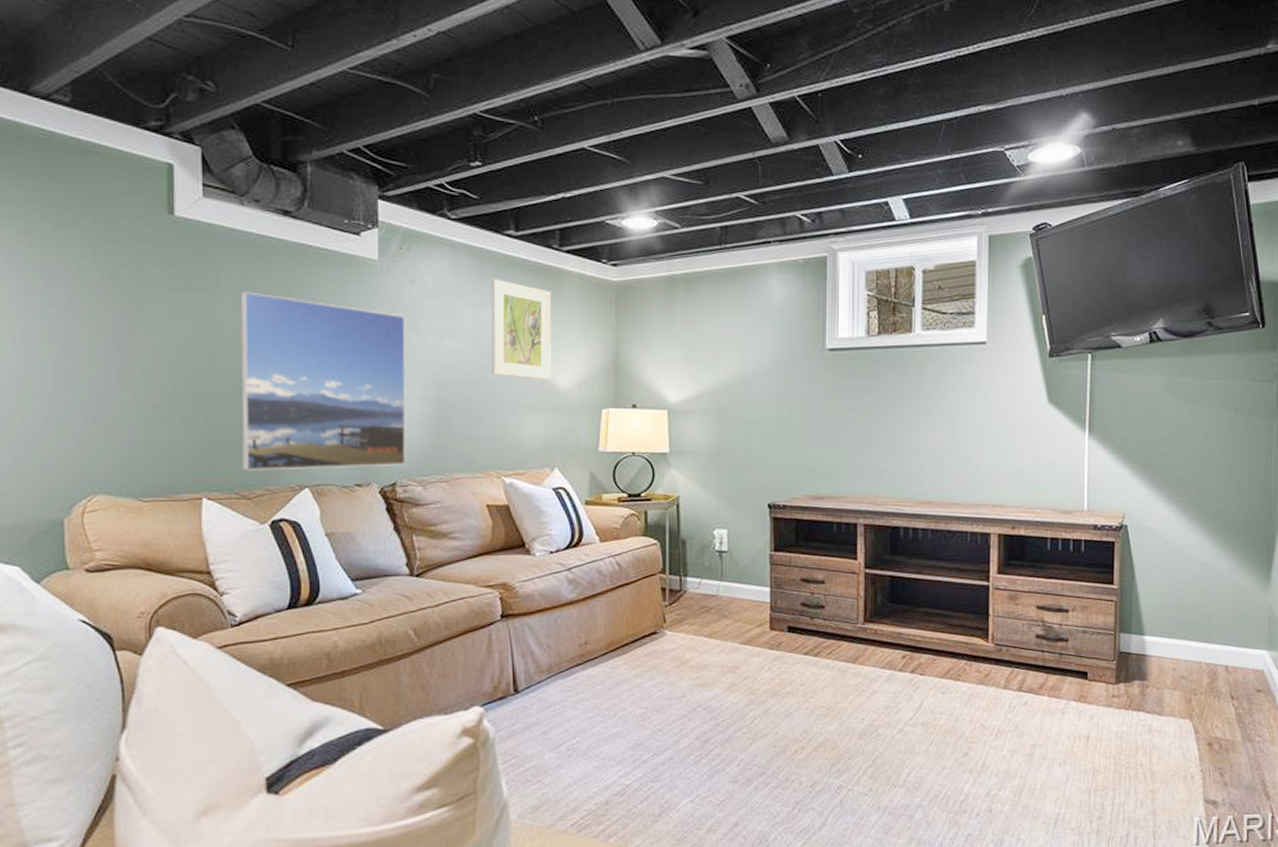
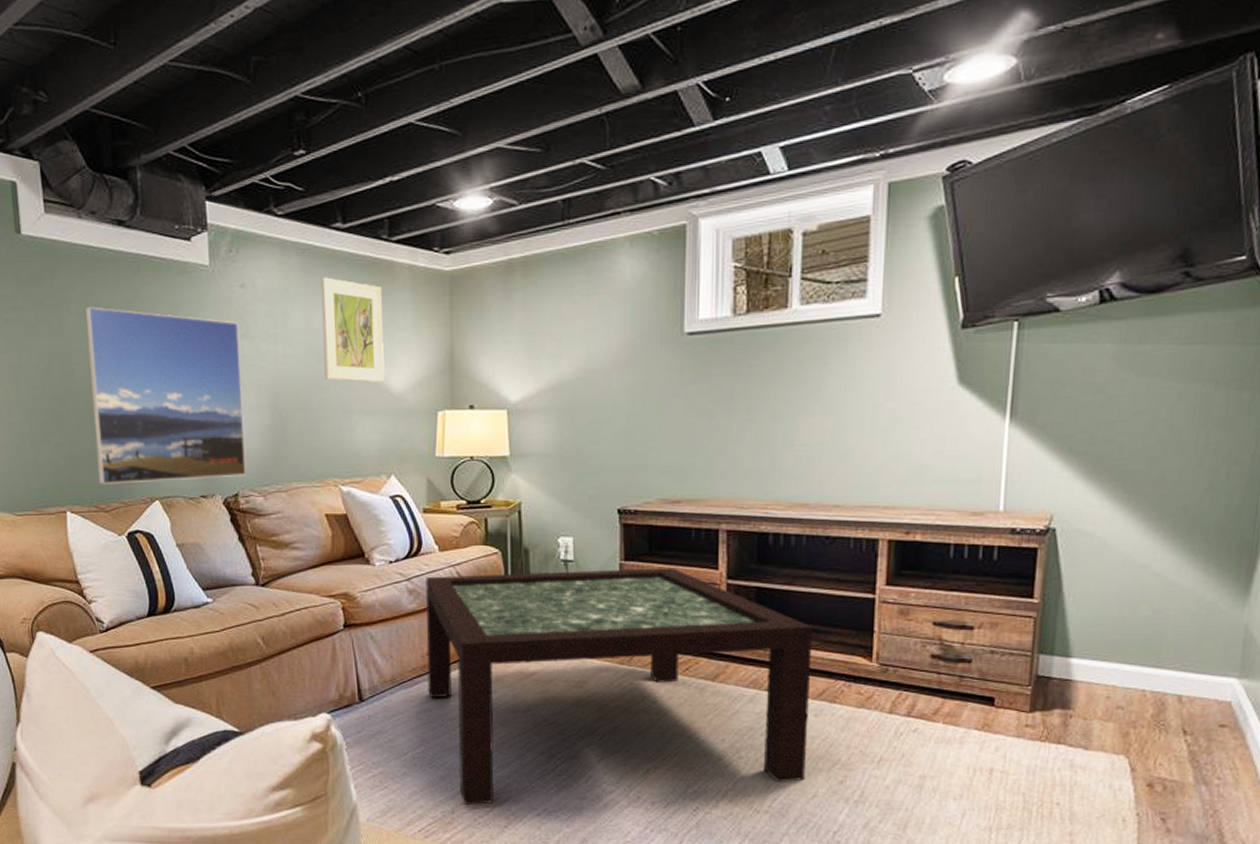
coffee table: none [585,558,939,795] -> present [425,568,813,805]

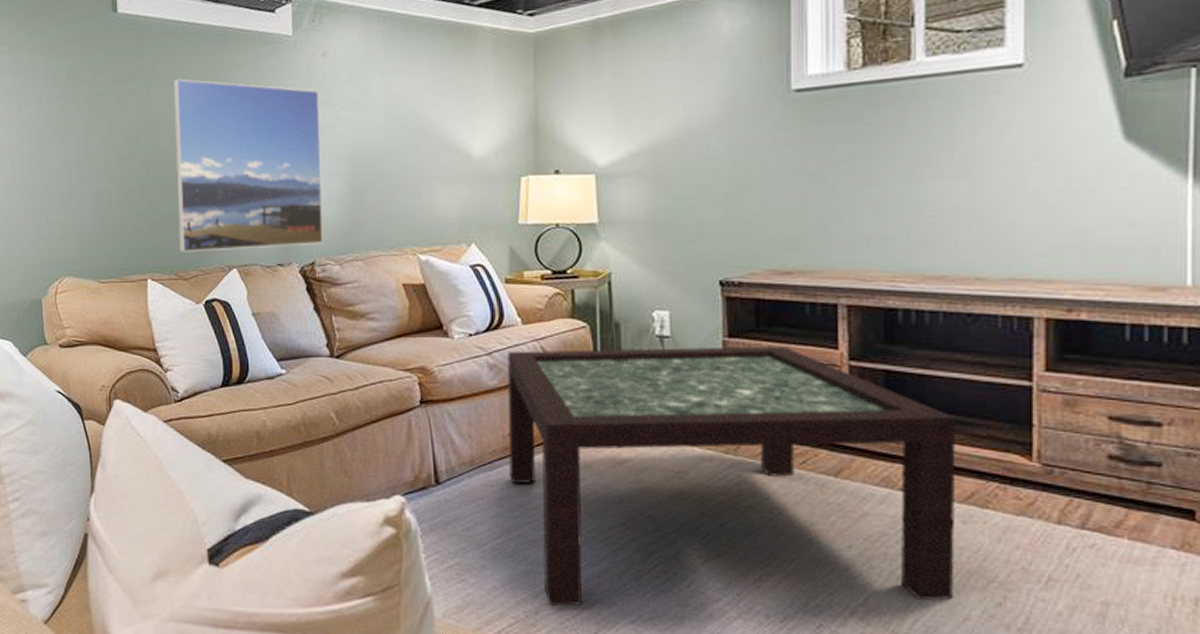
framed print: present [321,277,385,382] -> none [402,43,466,148]

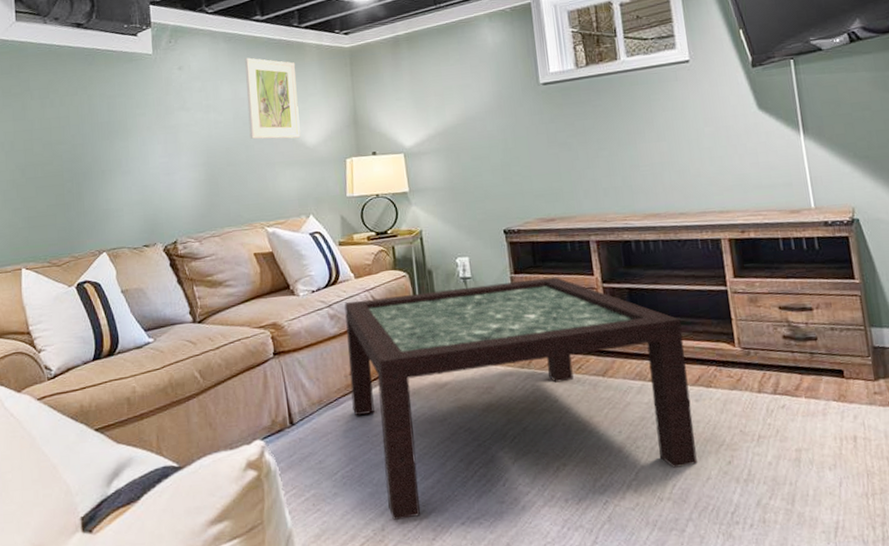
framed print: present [172,79,323,253] -> none [46,92,184,242]
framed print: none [402,43,466,148] -> present [245,57,301,140]

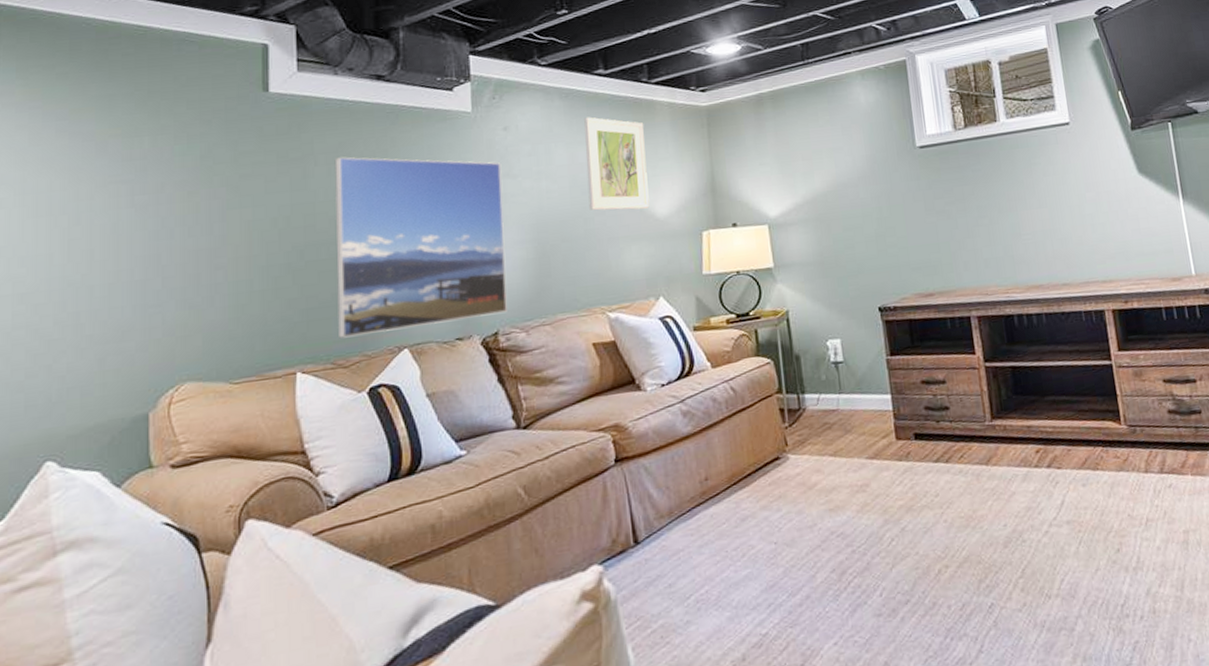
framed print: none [46,92,184,242] -> present [334,157,507,339]
coffee table: present [344,277,697,520] -> none [699,357,1086,647]

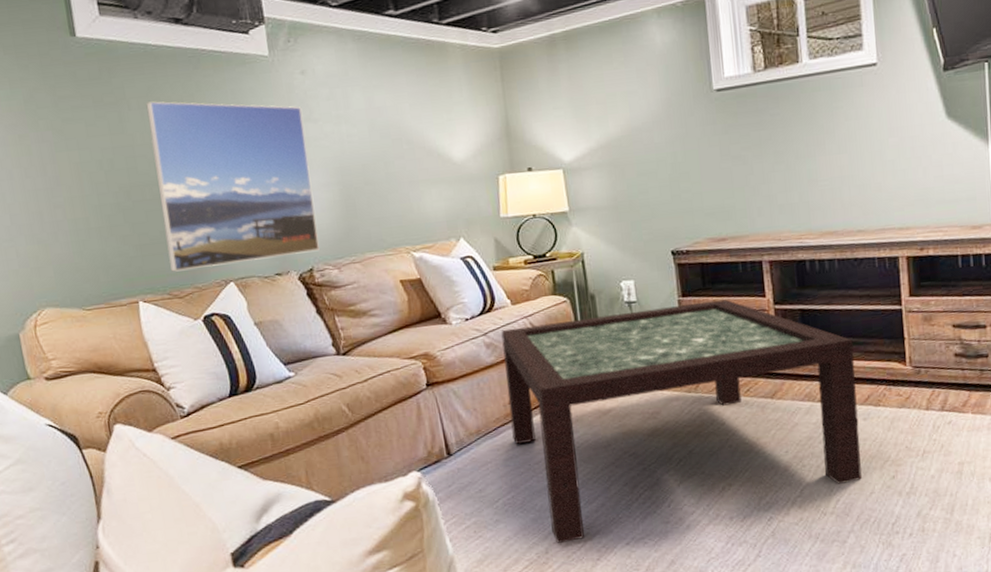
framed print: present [584,117,650,211] -> none [378,60,447,155]
coffee table: none [699,357,1086,647] -> present [501,299,862,543]

